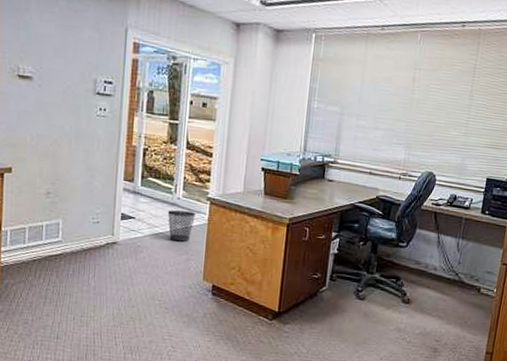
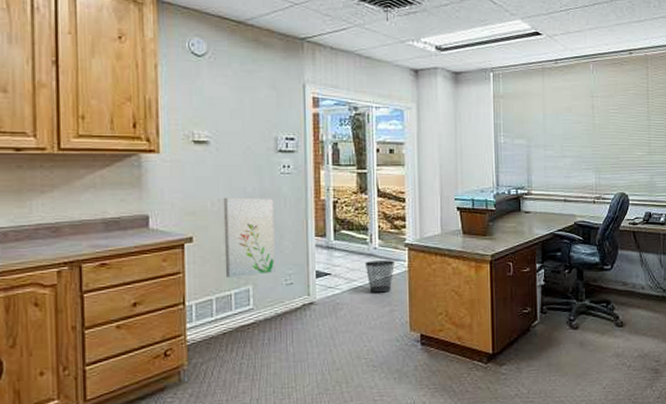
wall art: none [38,133,88,211] -> present [223,197,275,277]

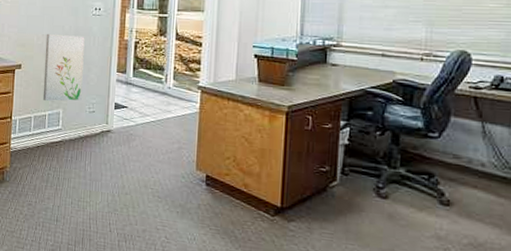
wastebasket: present [366,260,394,293] -> none [159,99,186,130]

